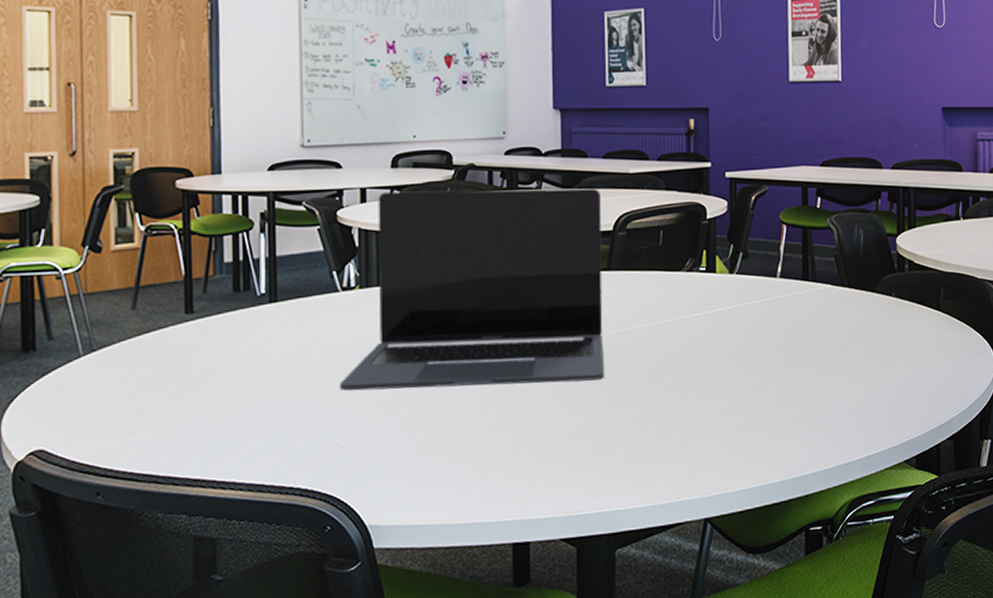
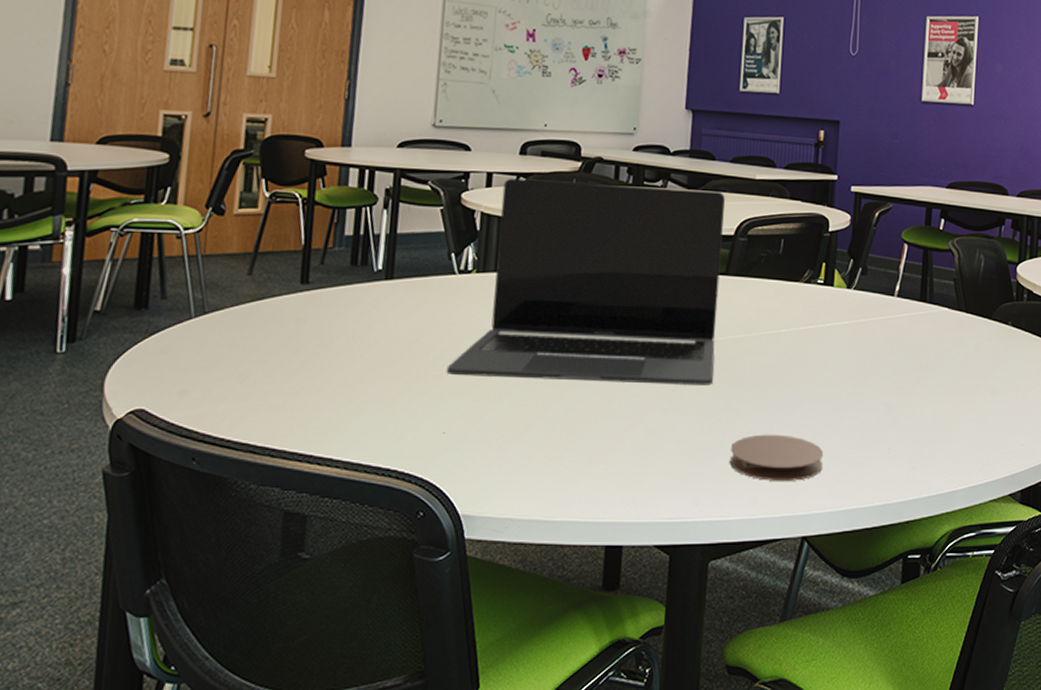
coaster: none [627,421,720,468] -> present [729,434,824,481]

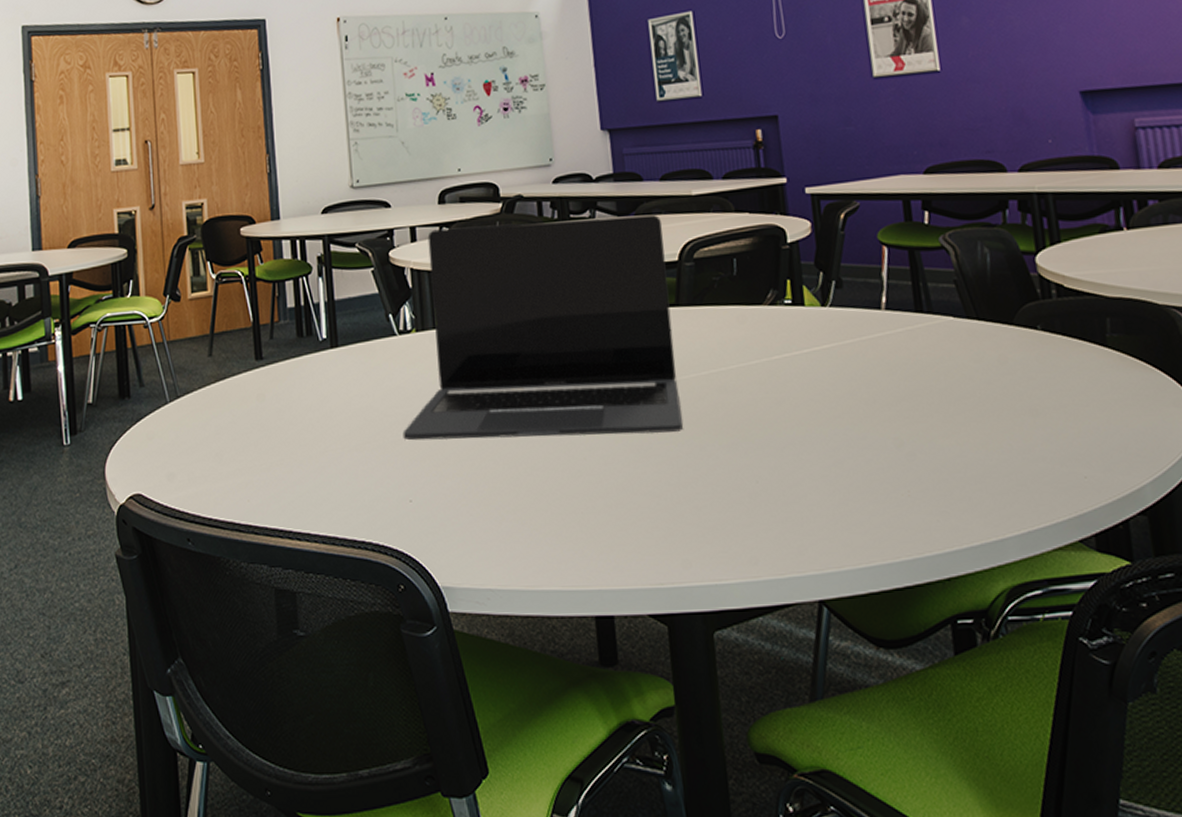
coaster: present [729,434,824,481] -> none [715,482,829,537]

